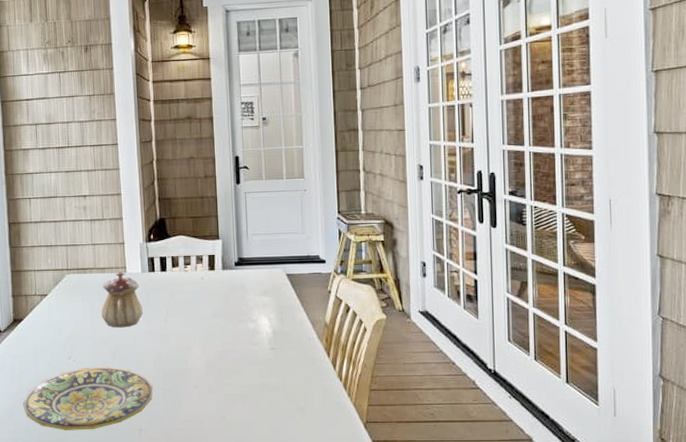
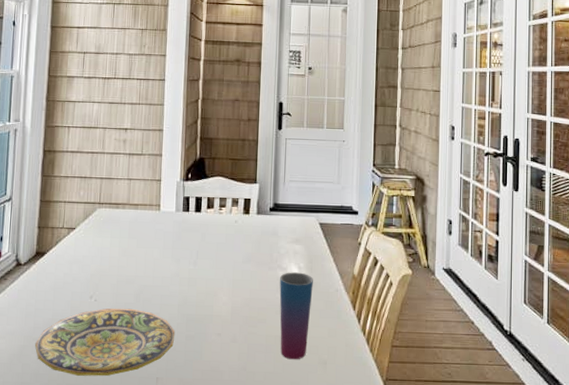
teapot: present [101,272,143,328] -> none [129,209,173,268]
cup: none [251,323,285,407] -> present [279,272,313,360]

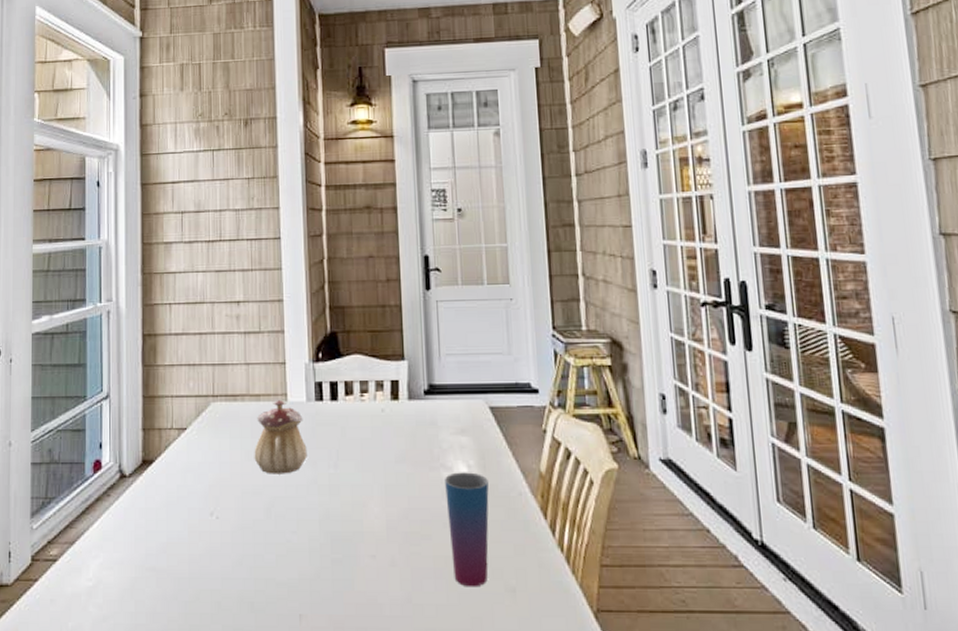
plate: present [34,308,175,376] -> none [148,526,318,615]
teapot: none [129,209,173,268] -> present [254,400,307,474]

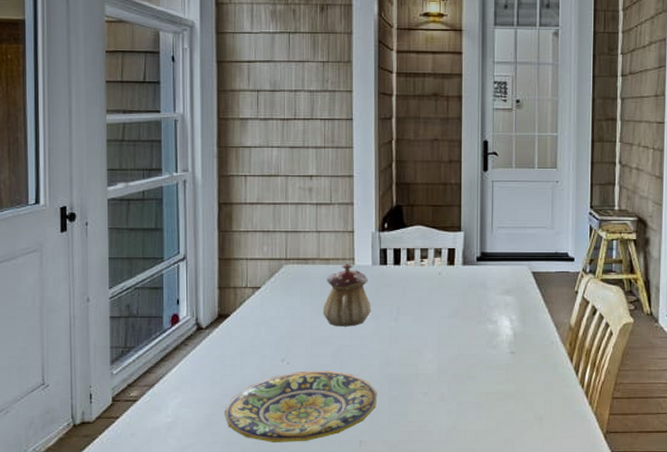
plate: none [148,526,318,615] -> present [224,370,378,443]
cup: present [445,472,489,587] -> none [490,325,526,417]

